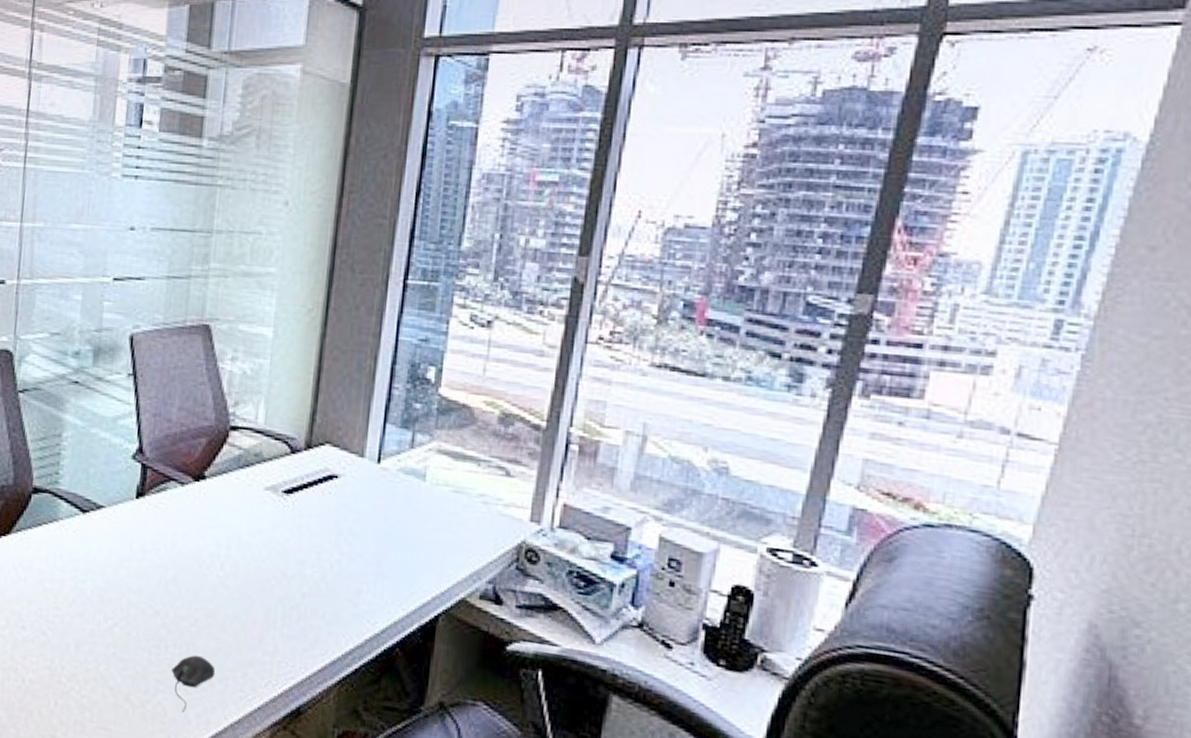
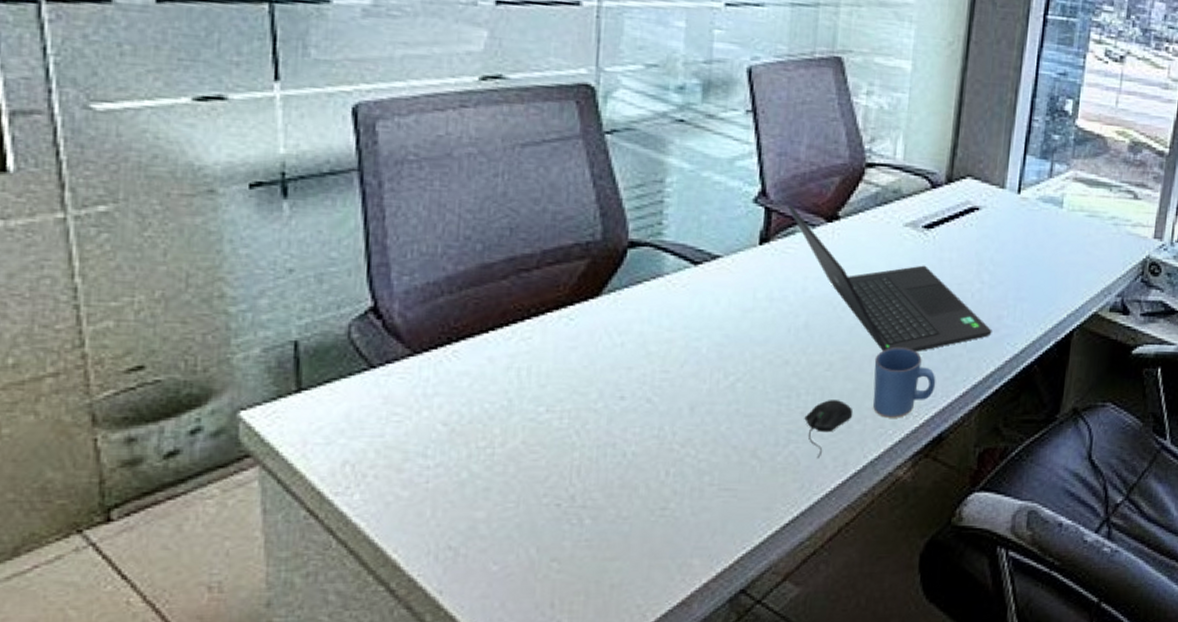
laptop: none [160,462,352,619] -> present [787,204,992,352]
mug: none [234,610,295,684] -> present [873,347,936,418]

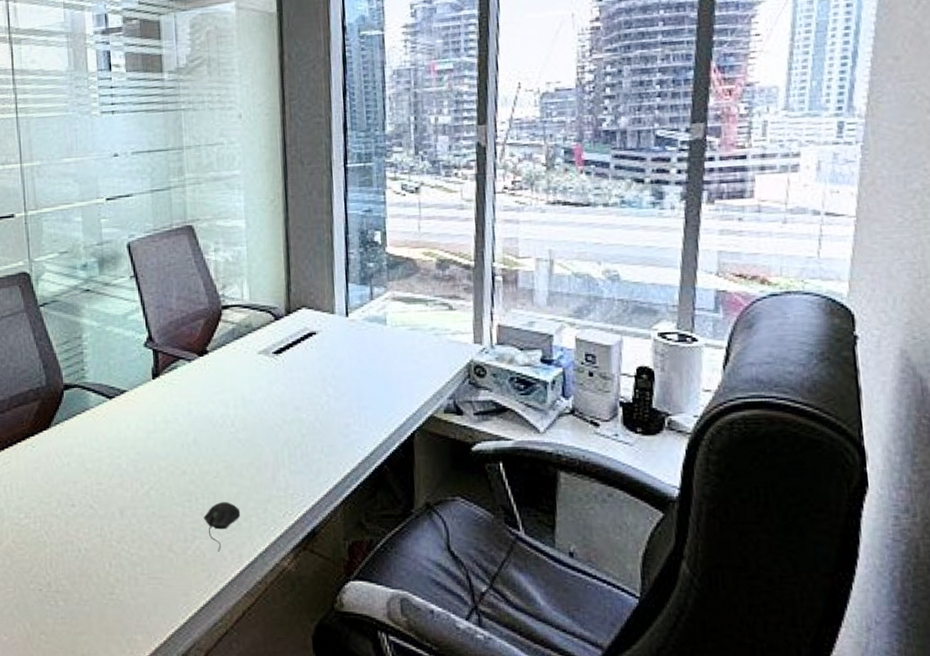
laptop: present [787,204,992,352] -> none [168,345,343,460]
mug: present [873,347,936,418] -> none [251,456,303,516]

